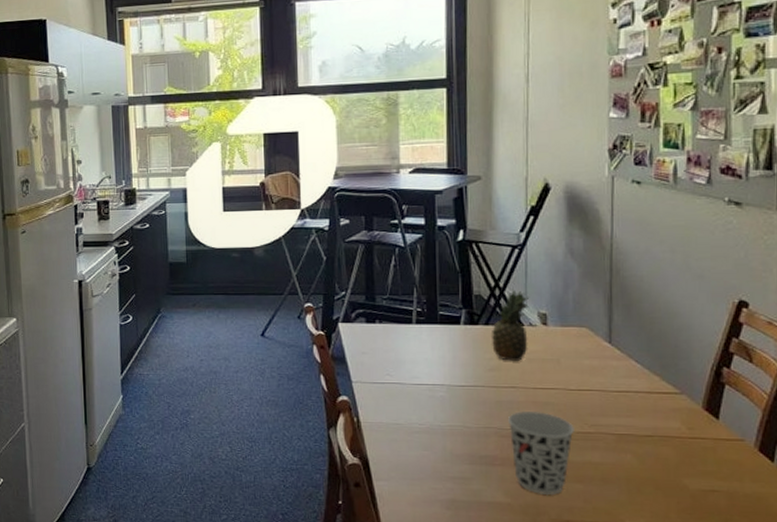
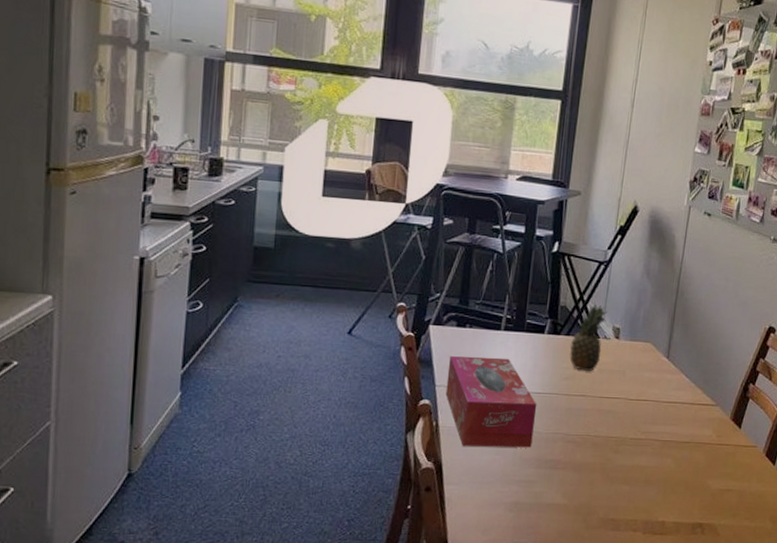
tissue box: none [362,351,463,443] -> present [445,355,537,448]
cup: present [507,410,574,496] -> none [574,417,629,497]

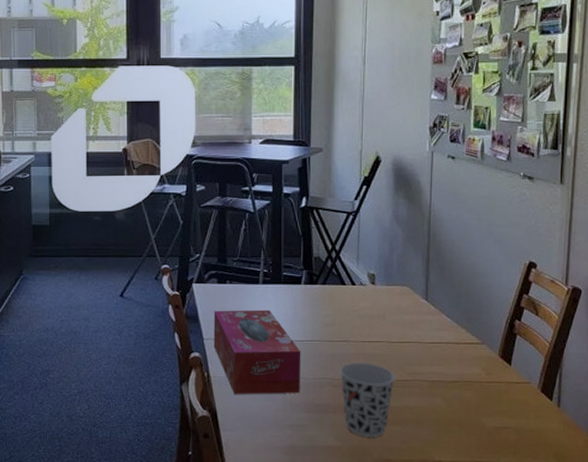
fruit: present [570,303,608,371] -> none [327,251,361,317]
cup: none [574,417,629,497] -> present [339,362,395,438]

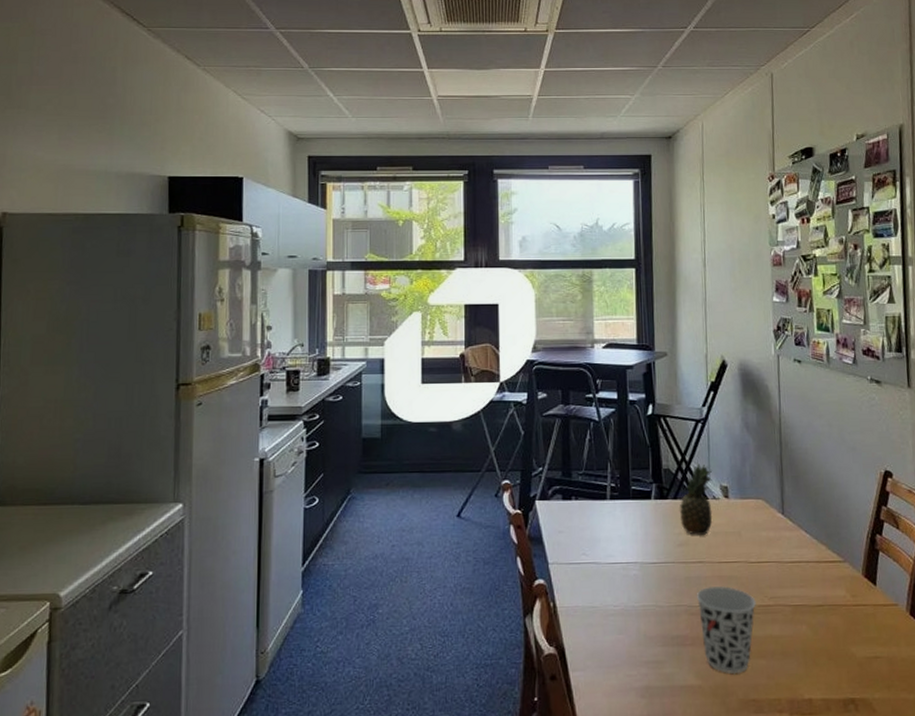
tissue box: present [213,309,301,394] -> none [558,528,655,627]
fruit: none [327,251,361,317] -> present [679,462,713,535]

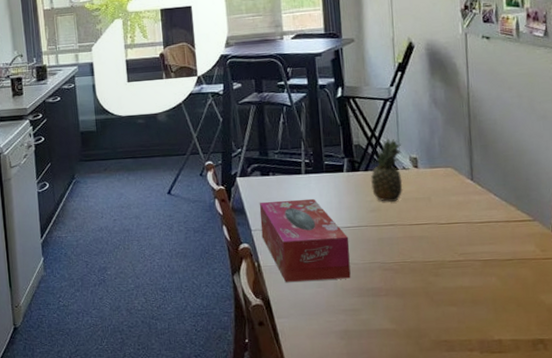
tissue box: none [558,528,655,627] -> present [259,198,351,282]
cup: present [696,586,756,675] -> none [388,245,447,320]

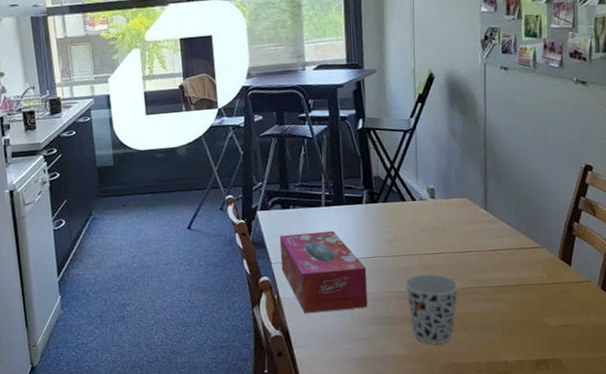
fruit: present [370,137,403,202] -> none [388,169,420,233]
cup: none [388,245,447,320] -> present [404,274,459,345]

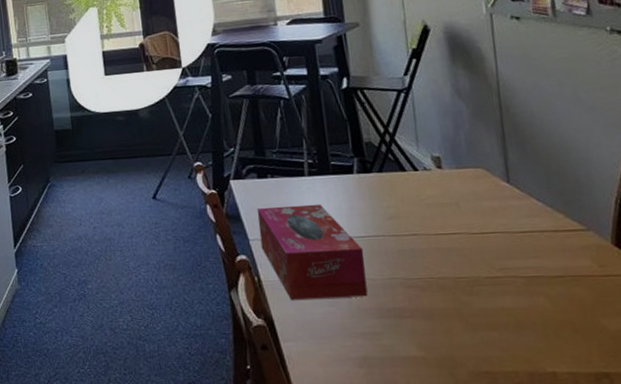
cup: present [404,274,459,345] -> none [412,258,483,347]

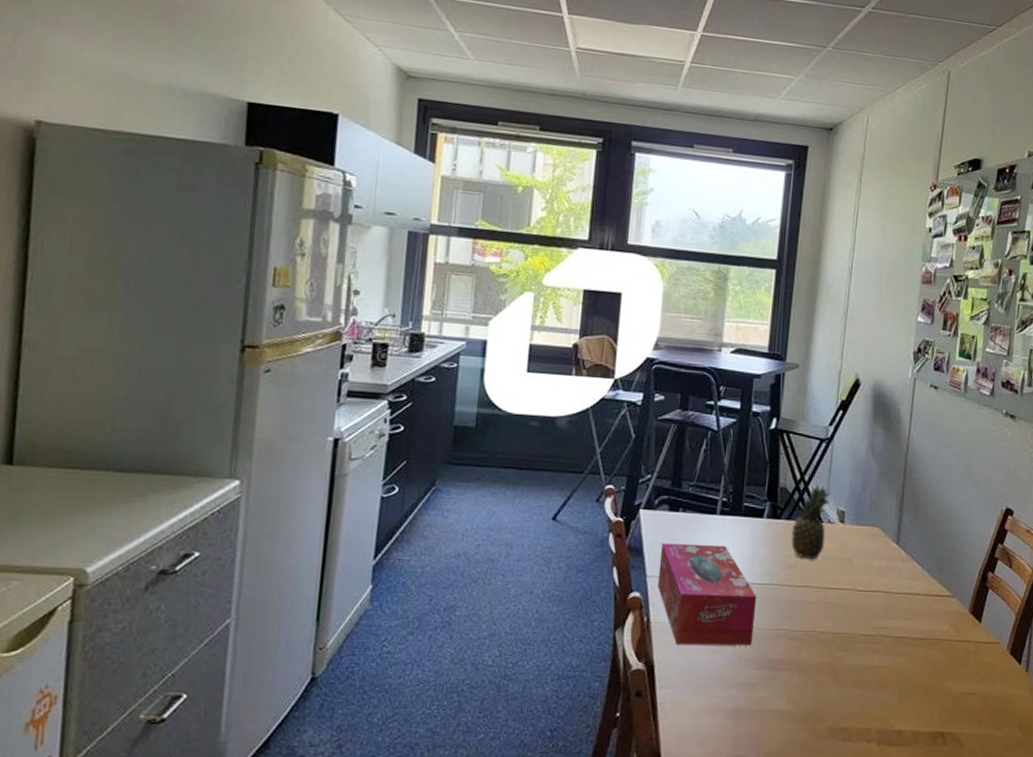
fruit: none [385,133,425,208] -> present [791,483,832,559]

